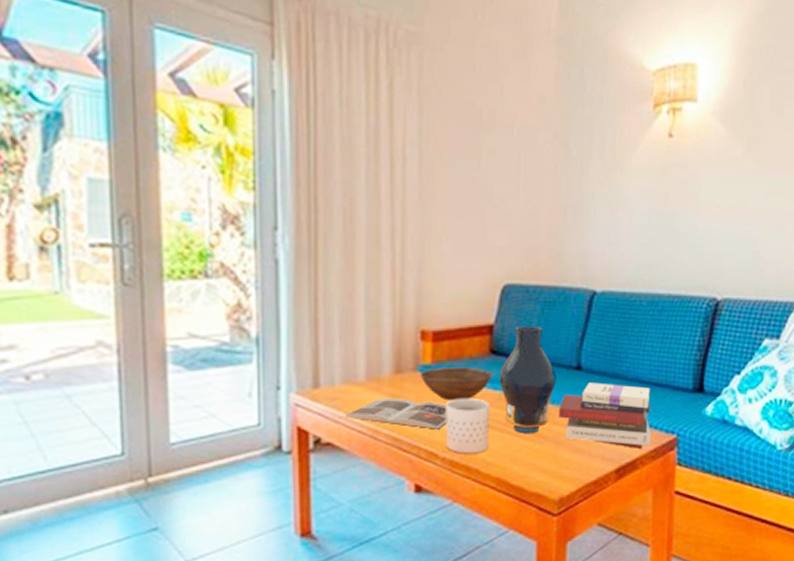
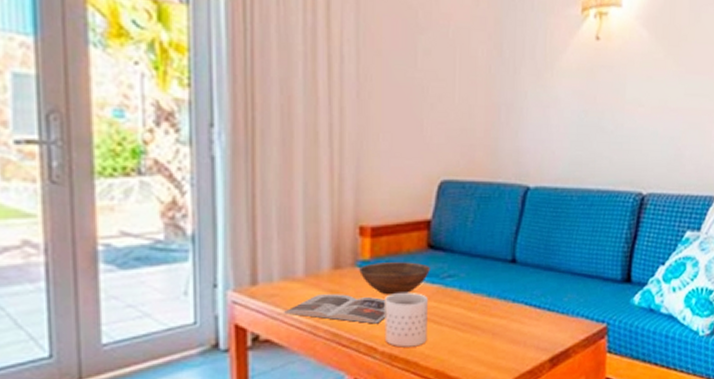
vase: present [499,326,556,435] -> none [437,221,492,327]
books: present [559,382,652,449] -> none [495,275,583,338]

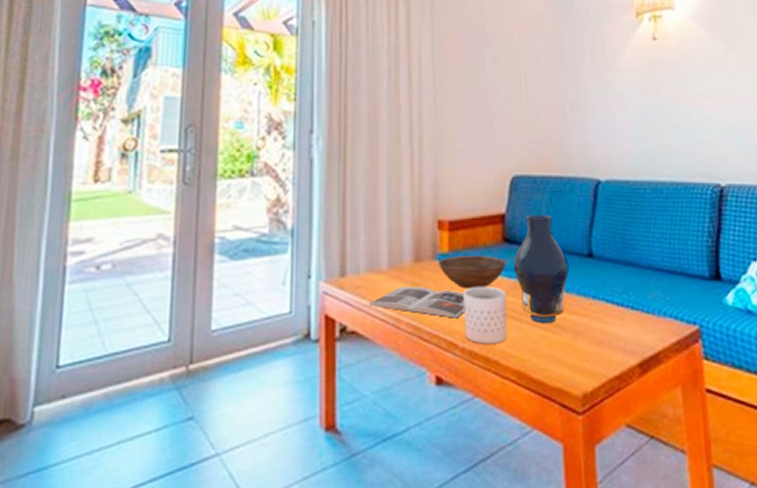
vase: none [437,221,492,327] -> present [513,215,569,324]

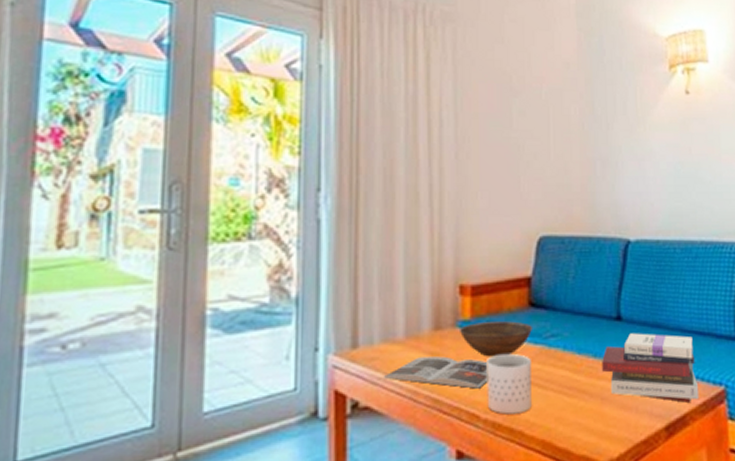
vase: present [513,215,569,324] -> none [539,277,597,391]
books: none [574,270,673,340] -> present [602,333,699,403]

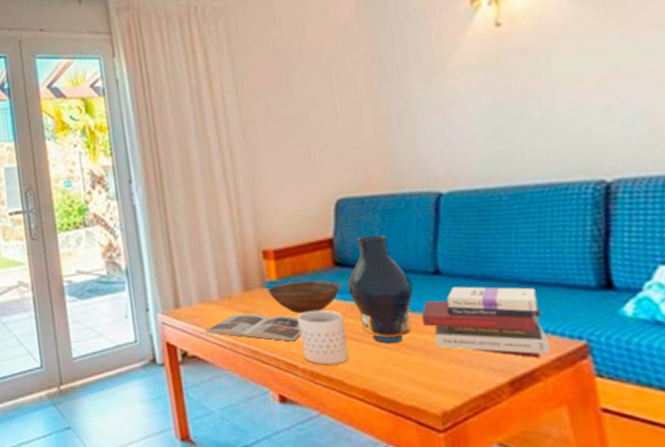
vase: none [539,277,597,391] -> present [347,235,414,344]

